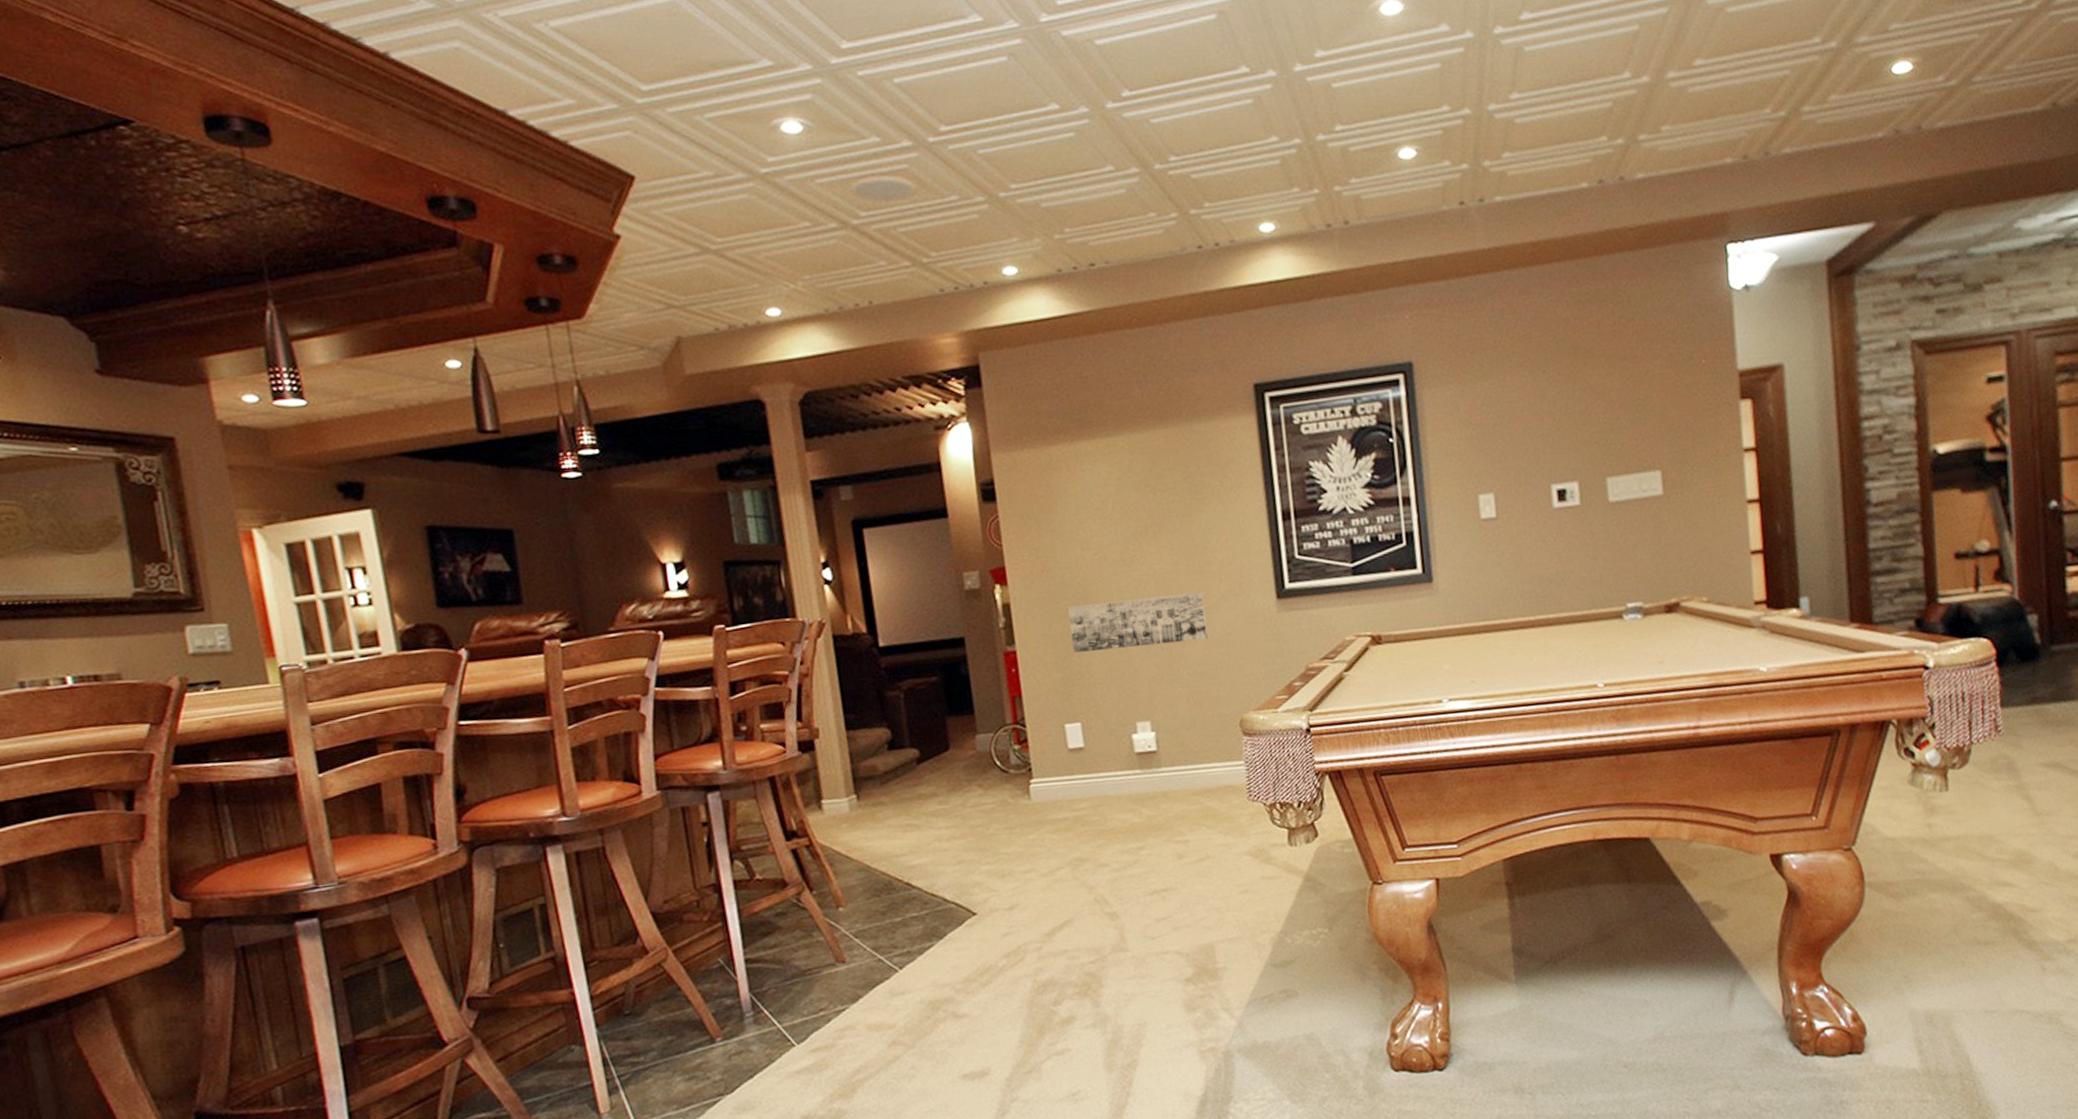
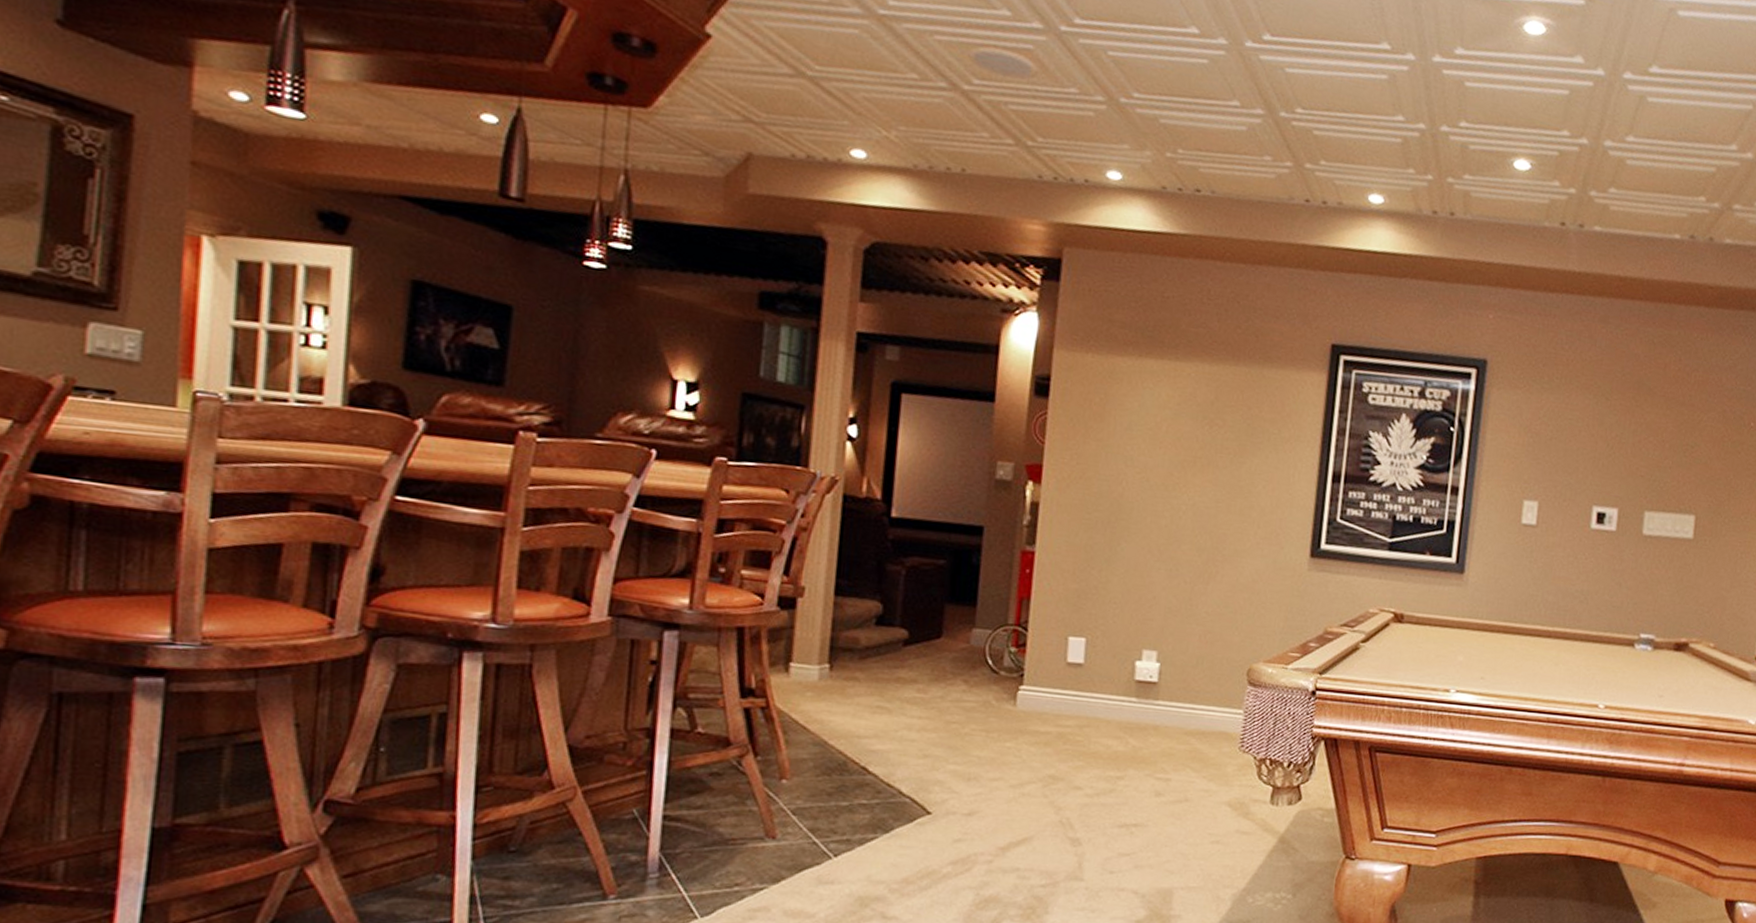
wall art: present [1068,592,1208,653] -> none [1094,519,1238,582]

